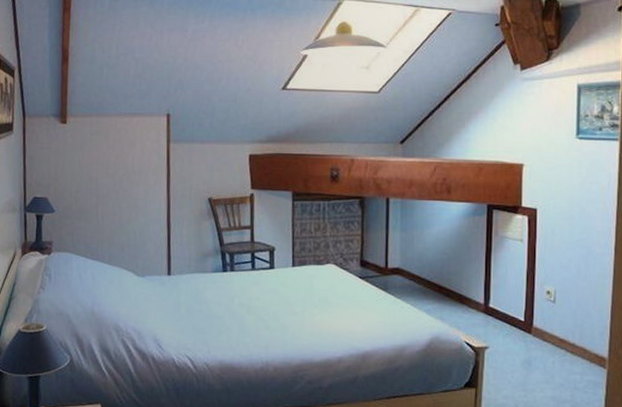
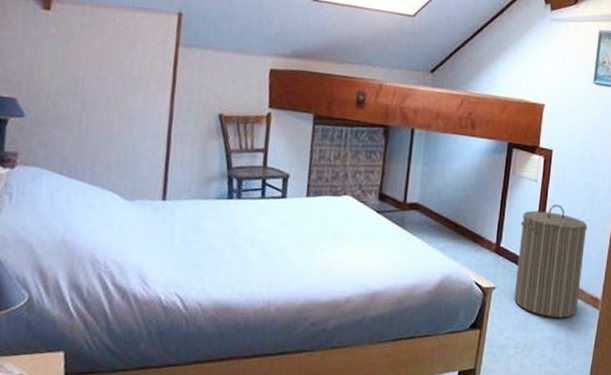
laundry hamper: none [508,262,584,378] -> present [513,204,588,318]

